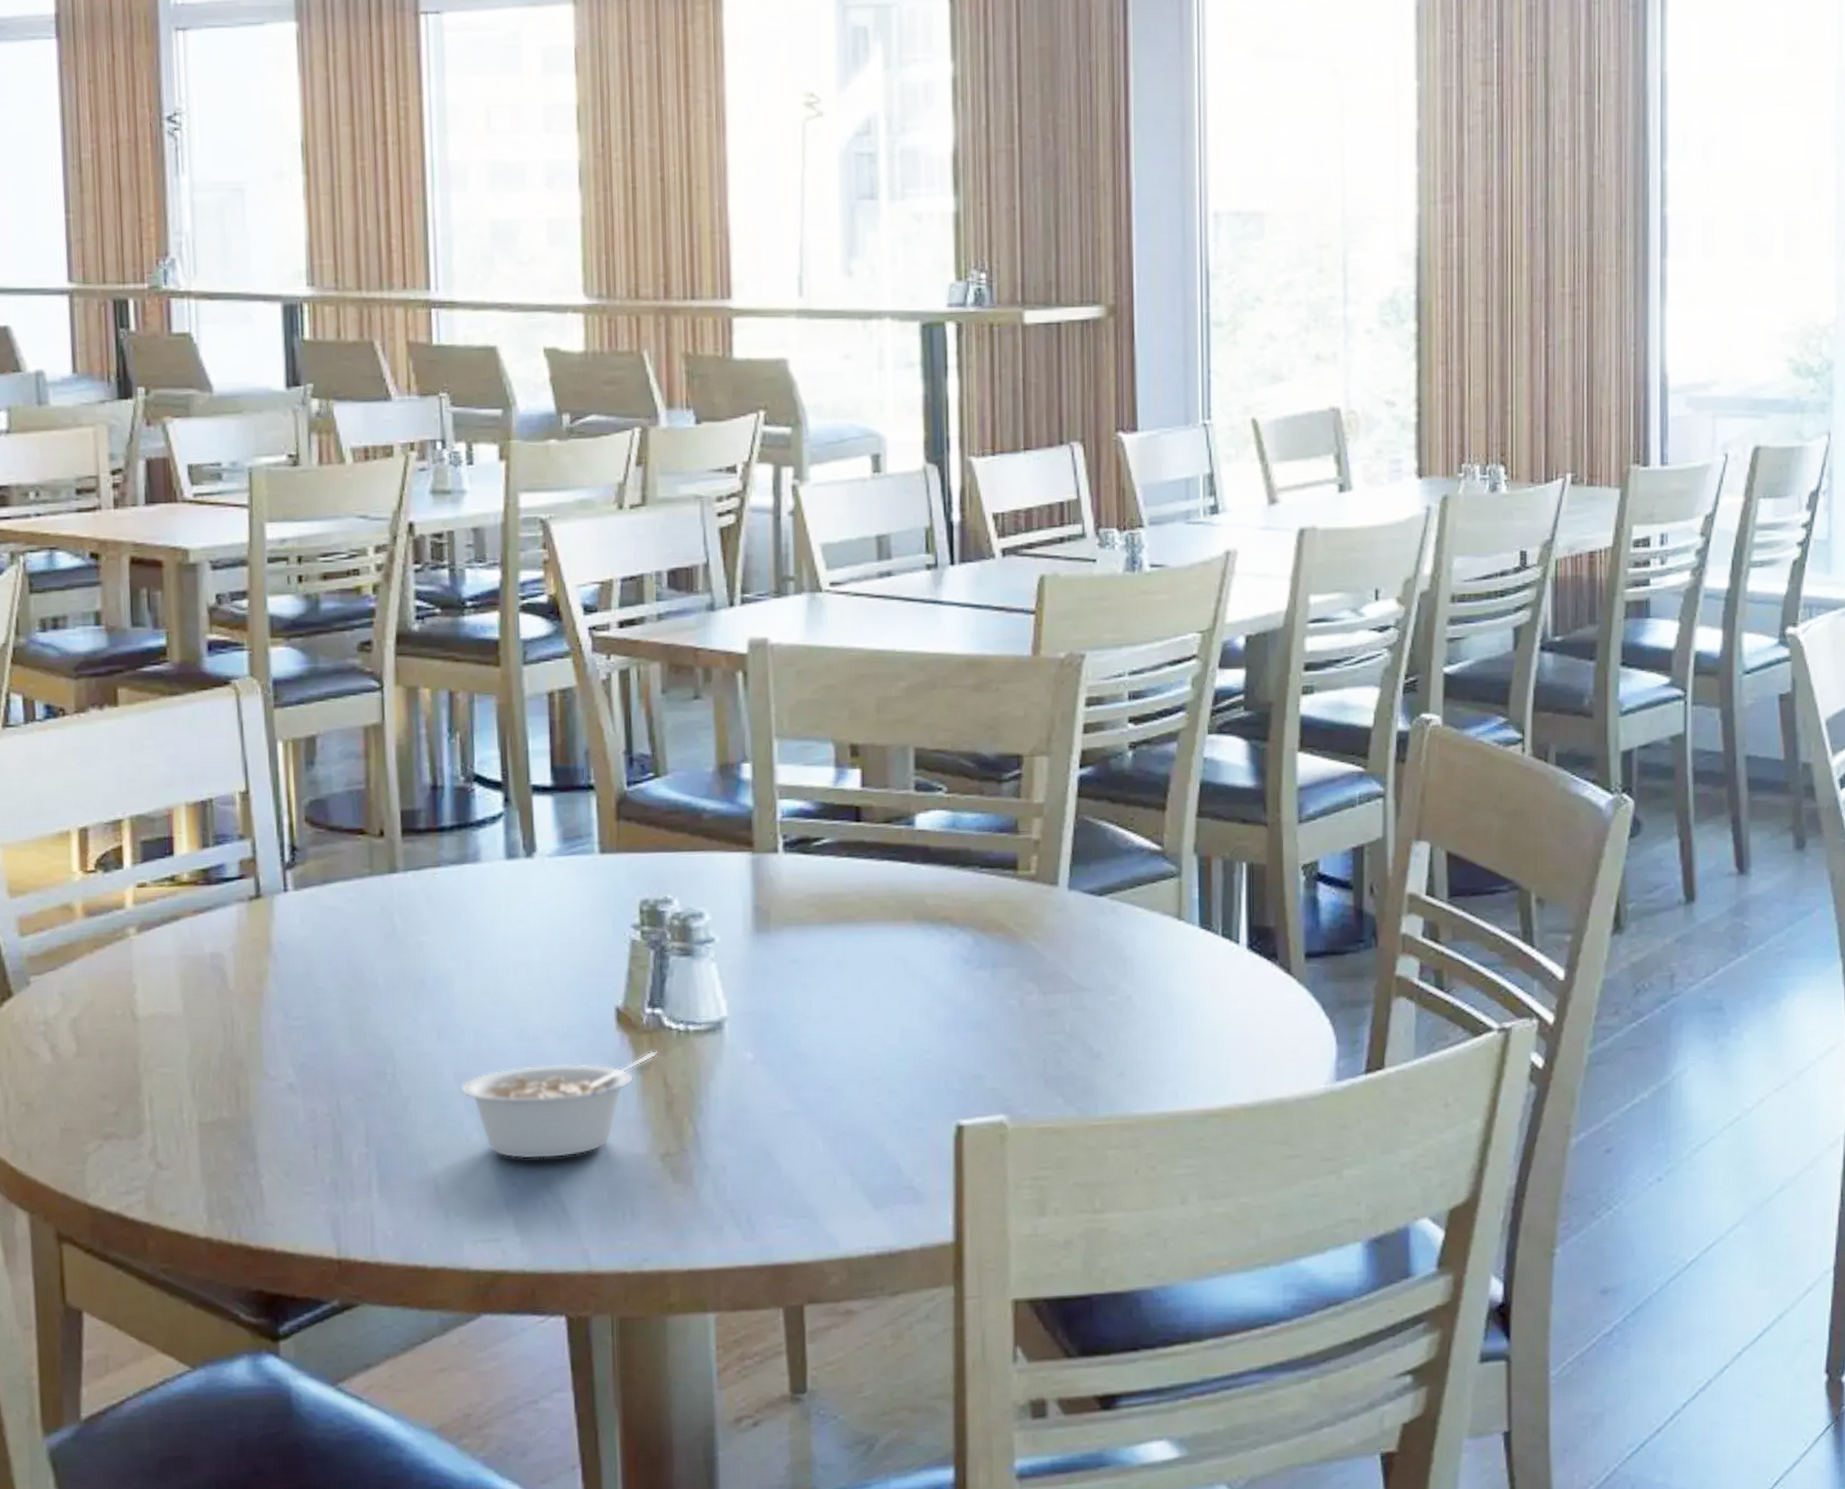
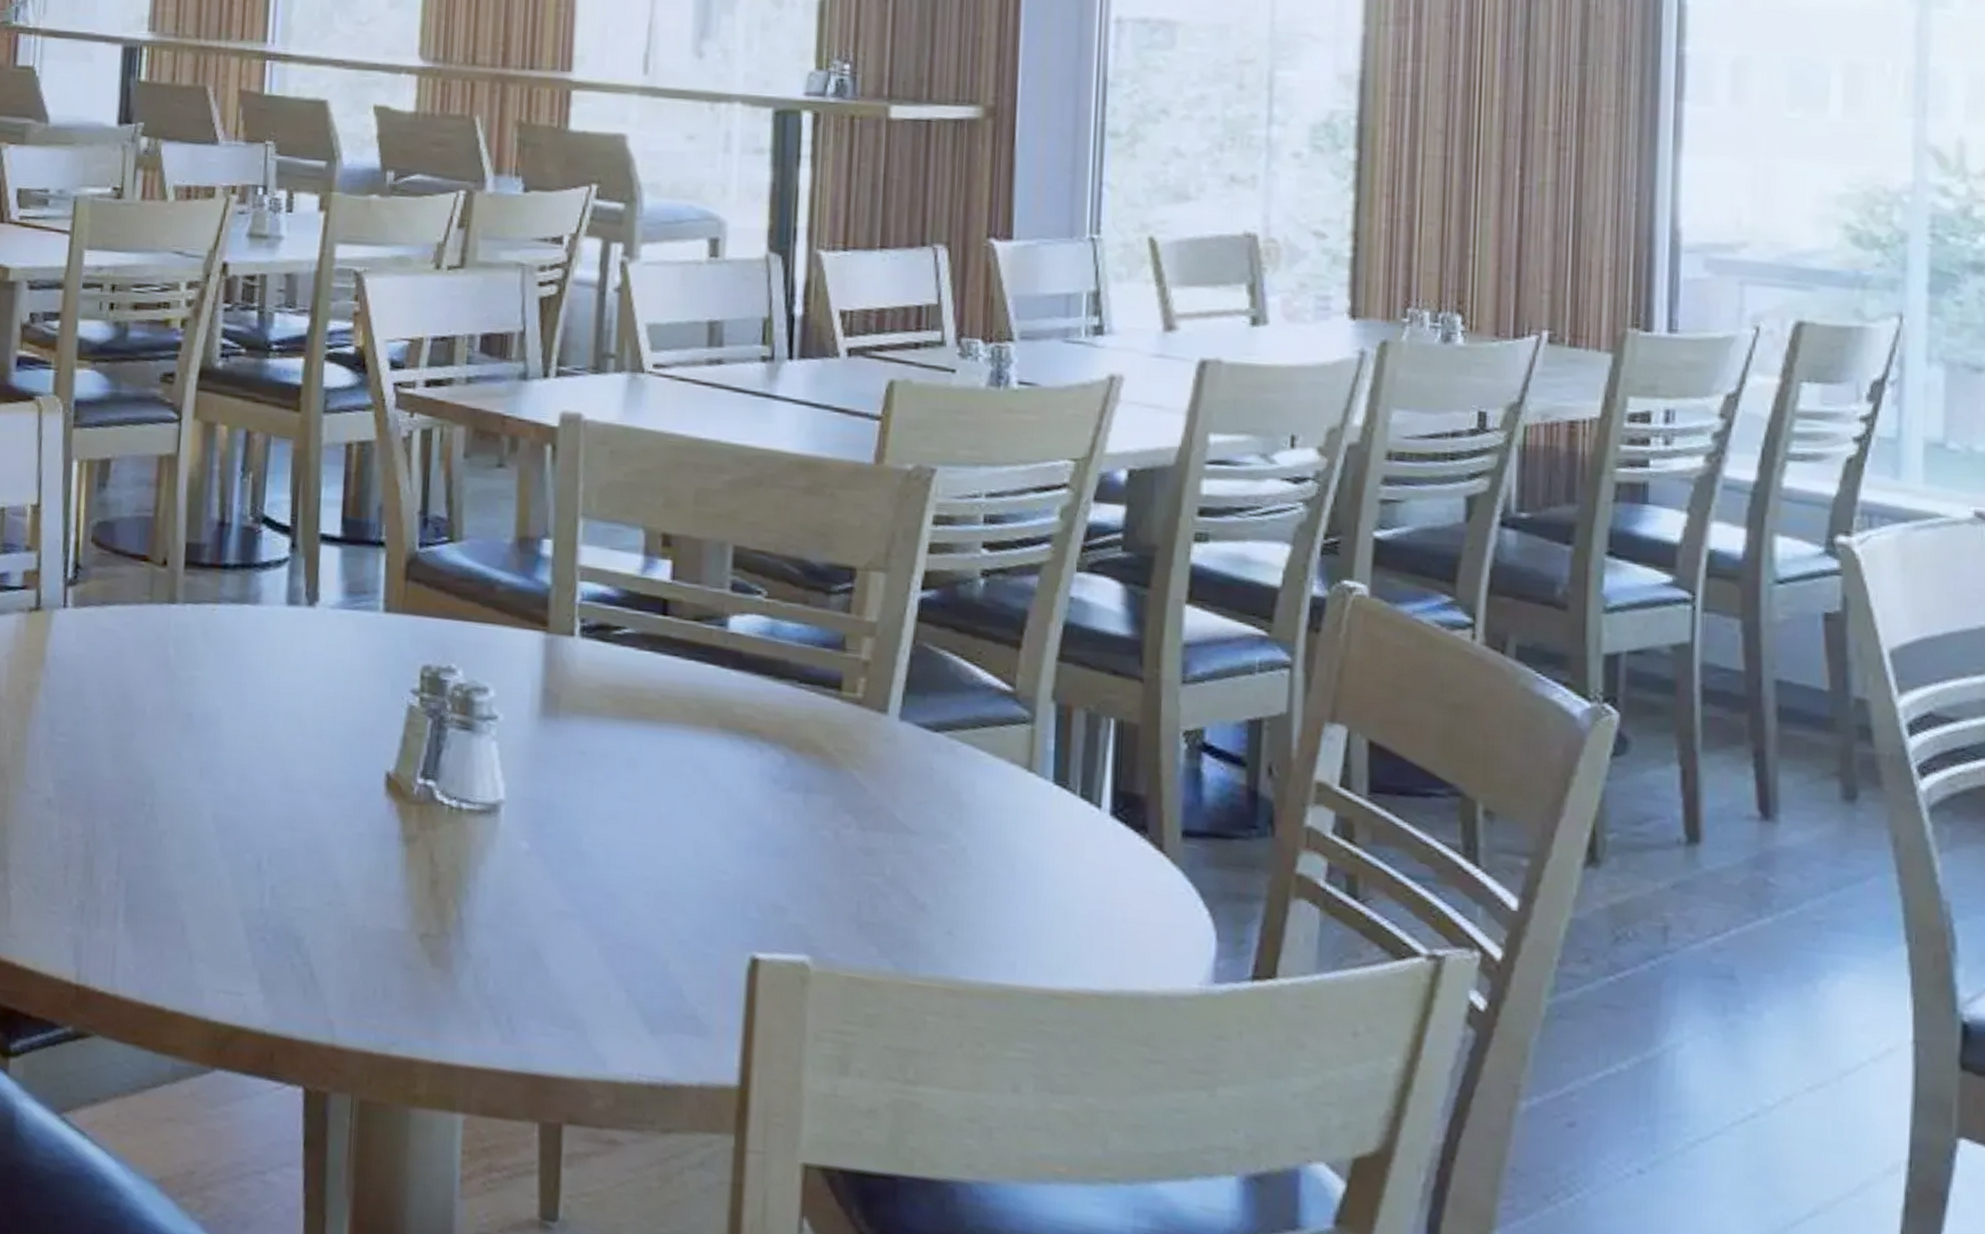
legume: present [460,1051,658,1160] -> none [218,818,427,920]

